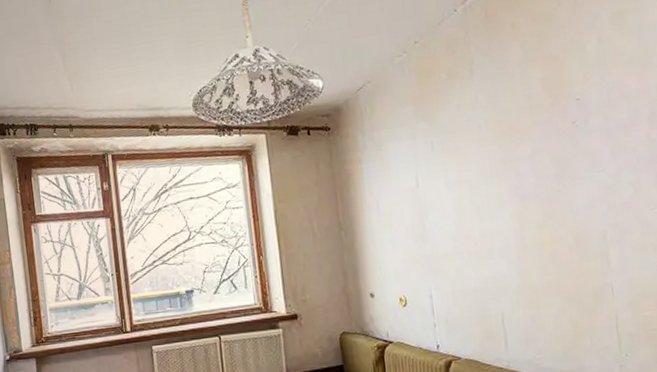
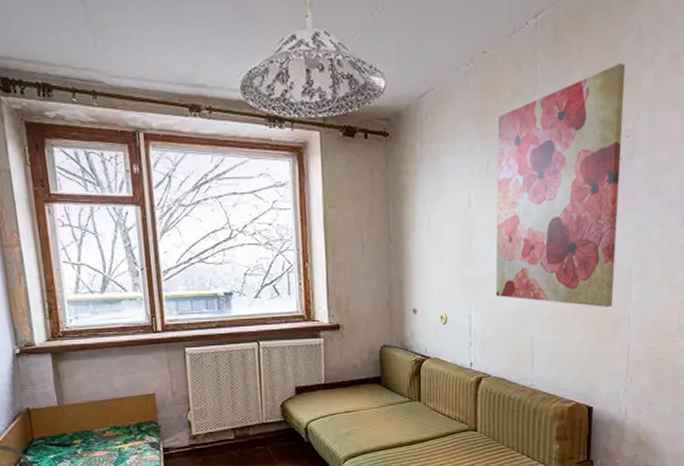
wall art: none [437,31,590,277] -> present [496,62,626,307]

